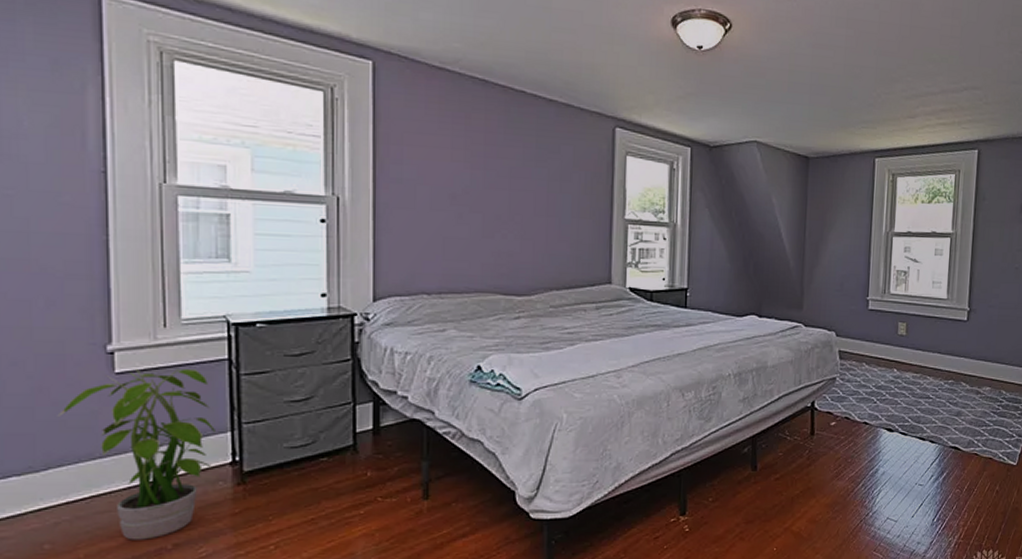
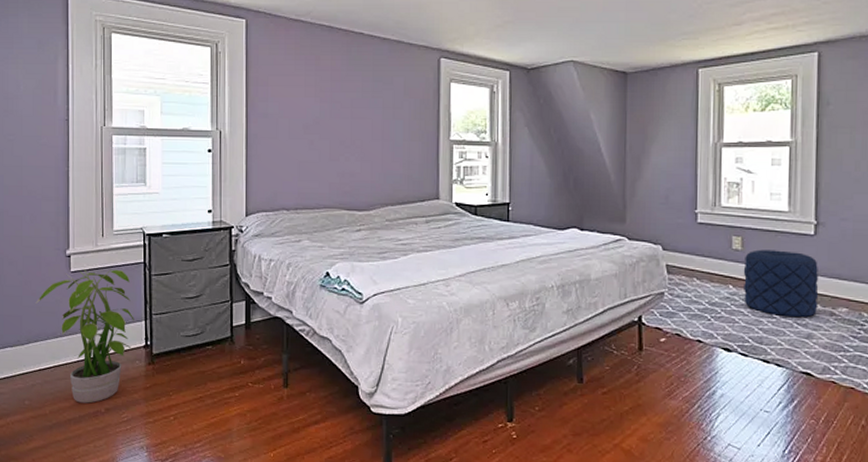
pouf: none [906,335,969,397] -> present [743,249,819,318]

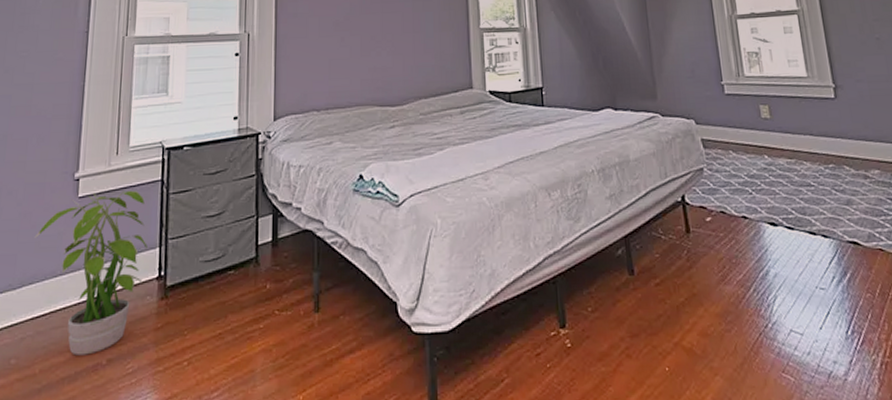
pouf: present [743,249,819,318] -> none [774,116,852,184]

